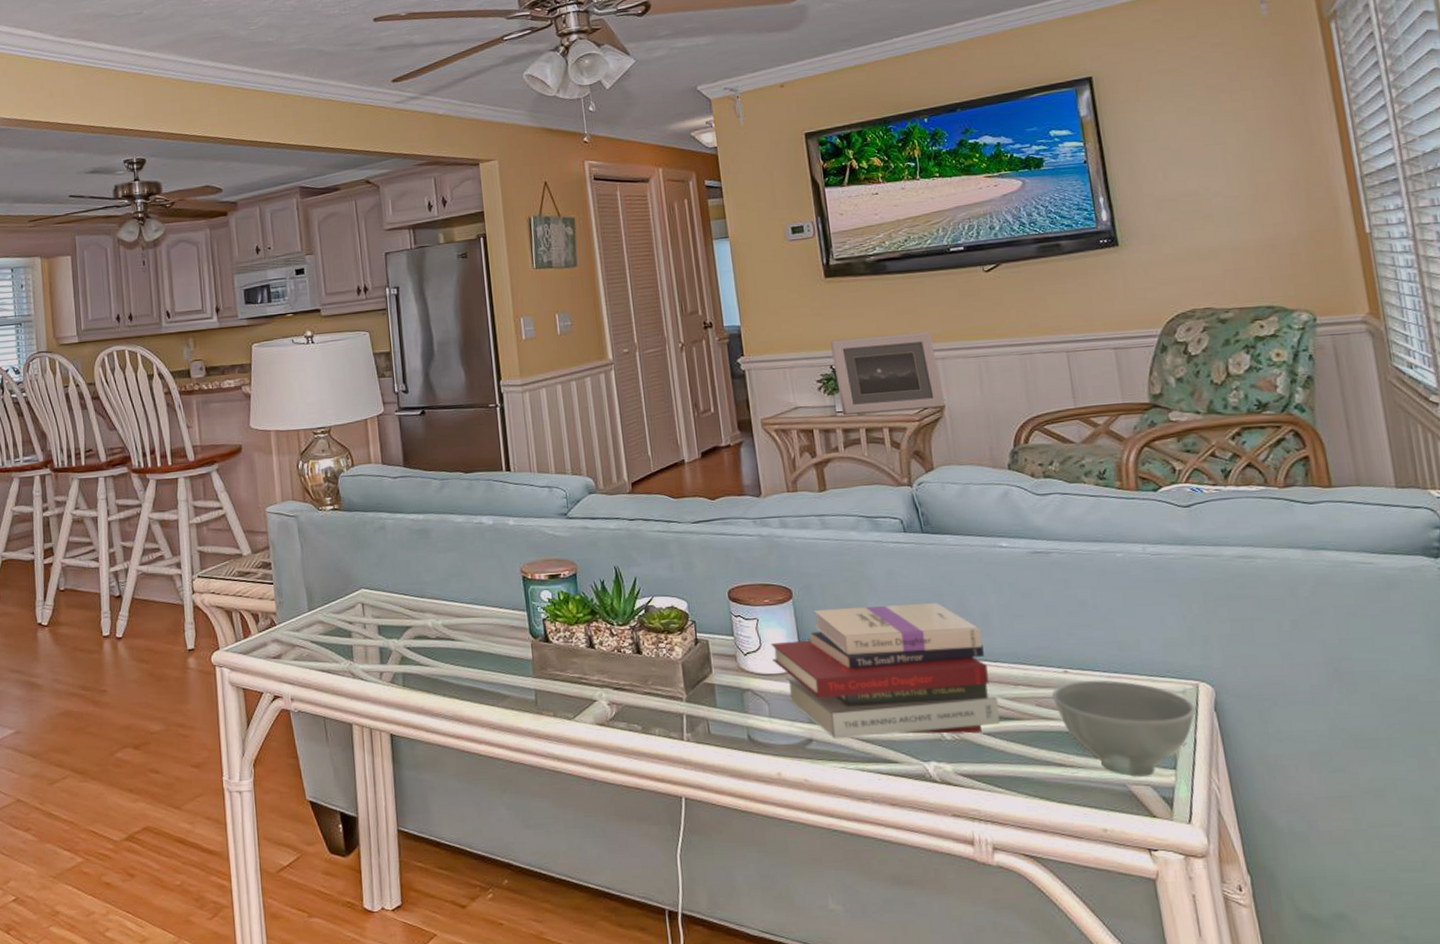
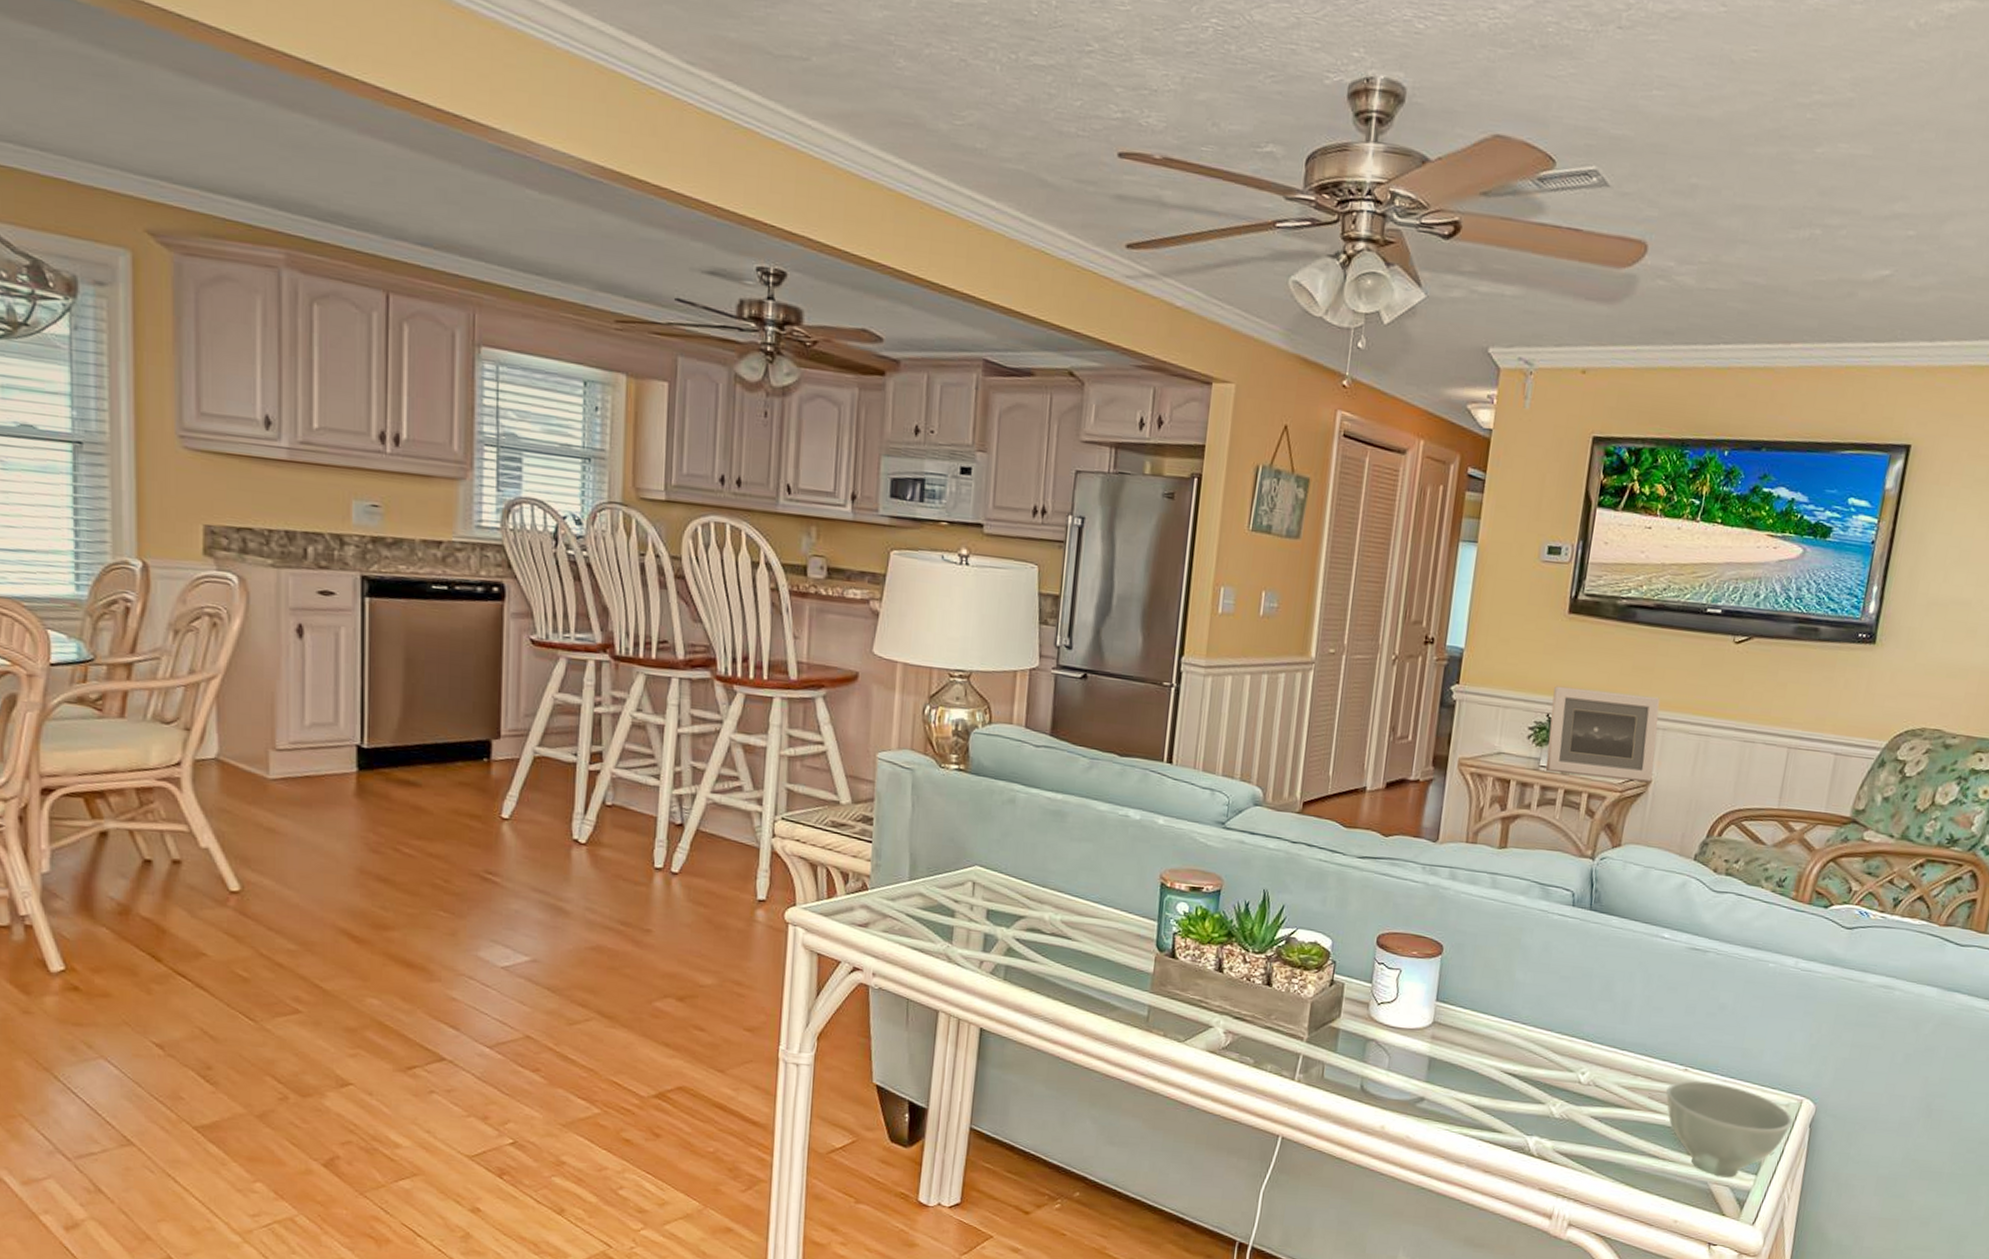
books: present [770,603,1000,739] -> none [1405,971,1619,1115]

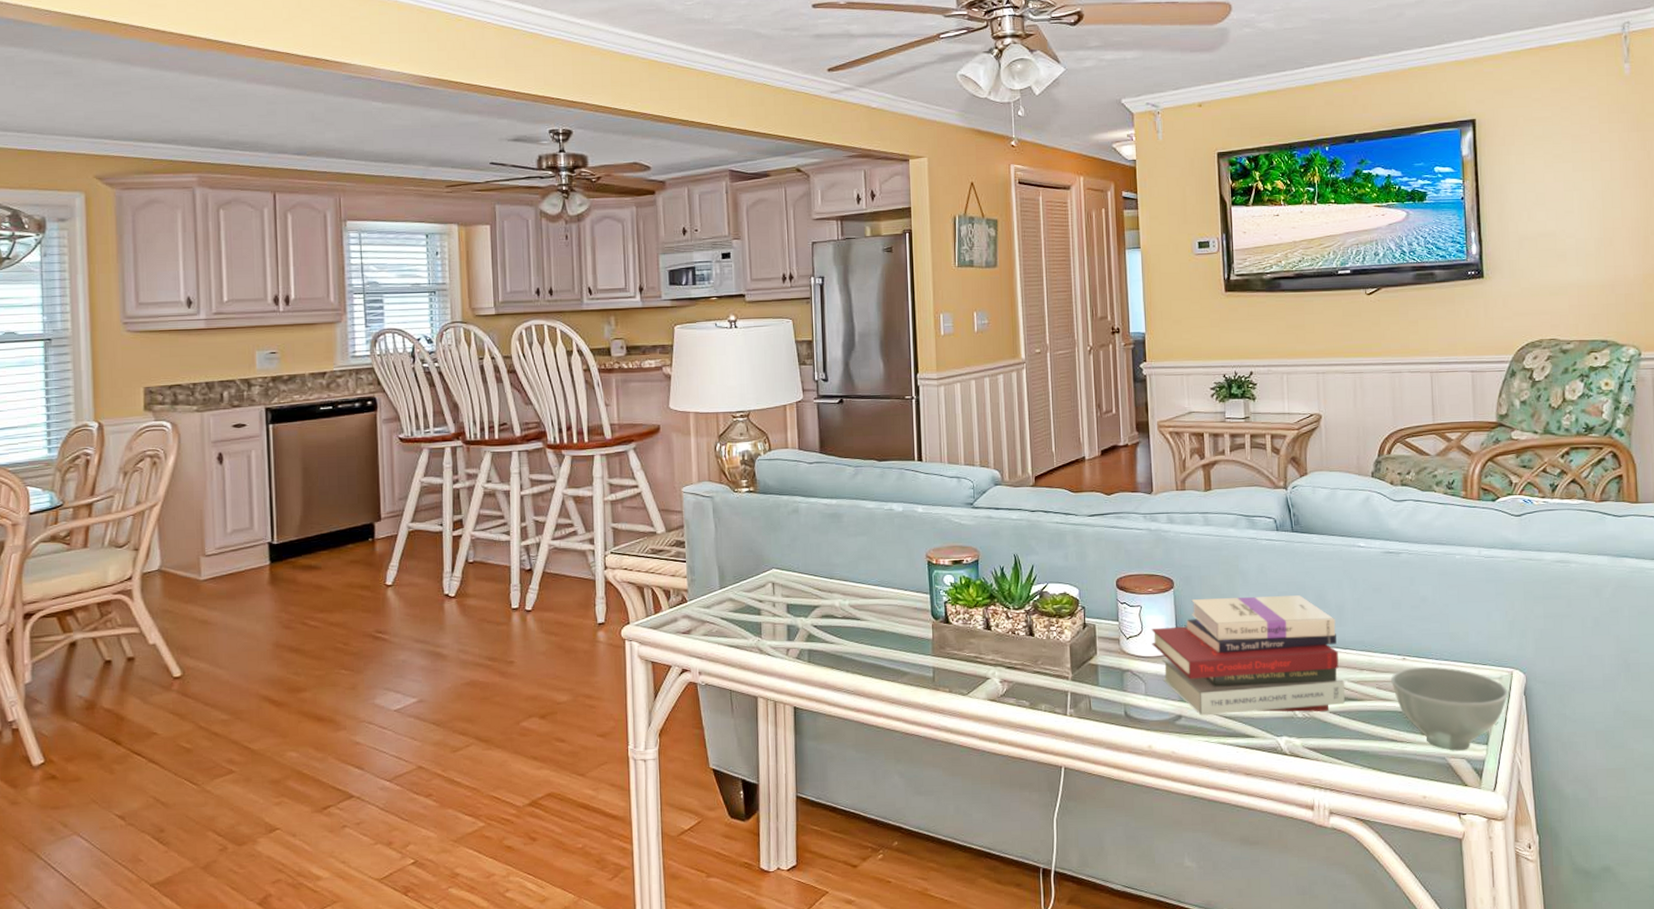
books: none [1405,971,1619,1115] -> present [1151,595,1345,716]
picture frame: present [1545,686,1661,783] -> none [1225,348,1322,422]

